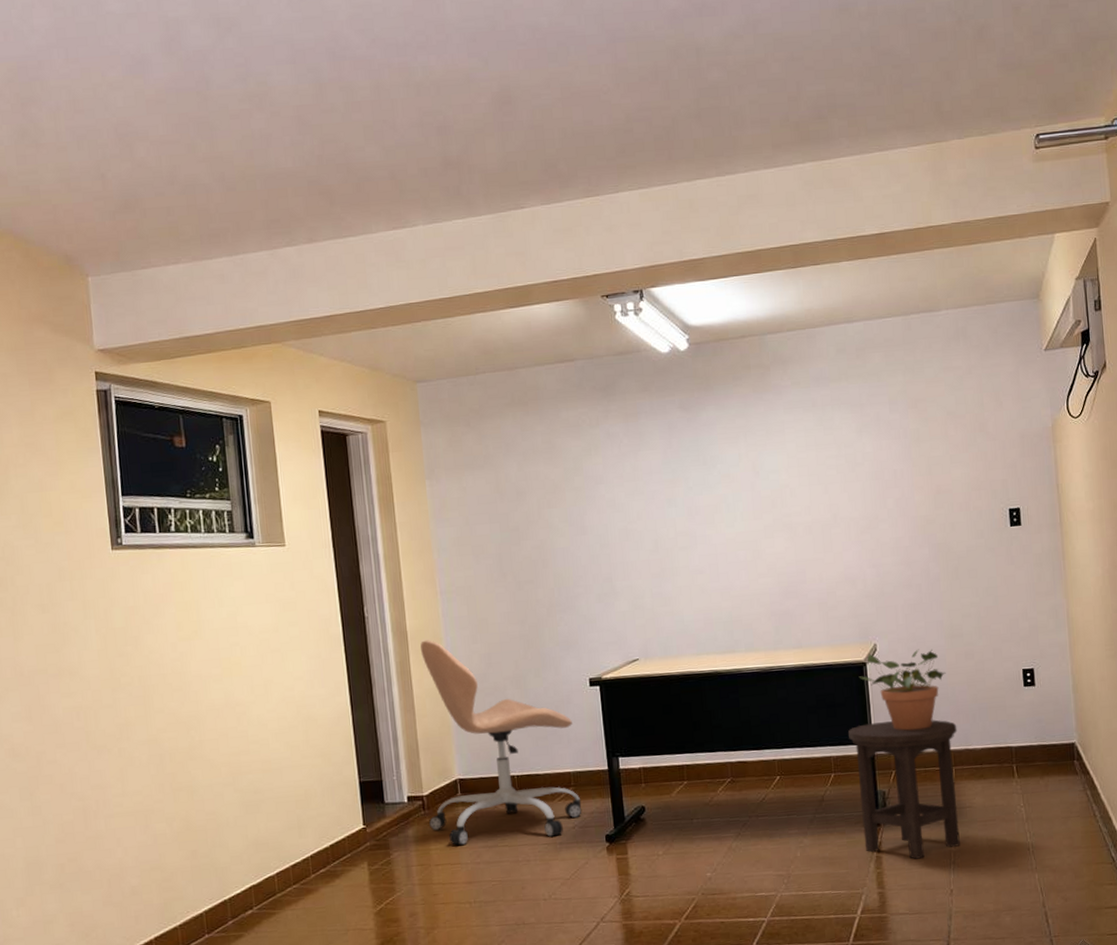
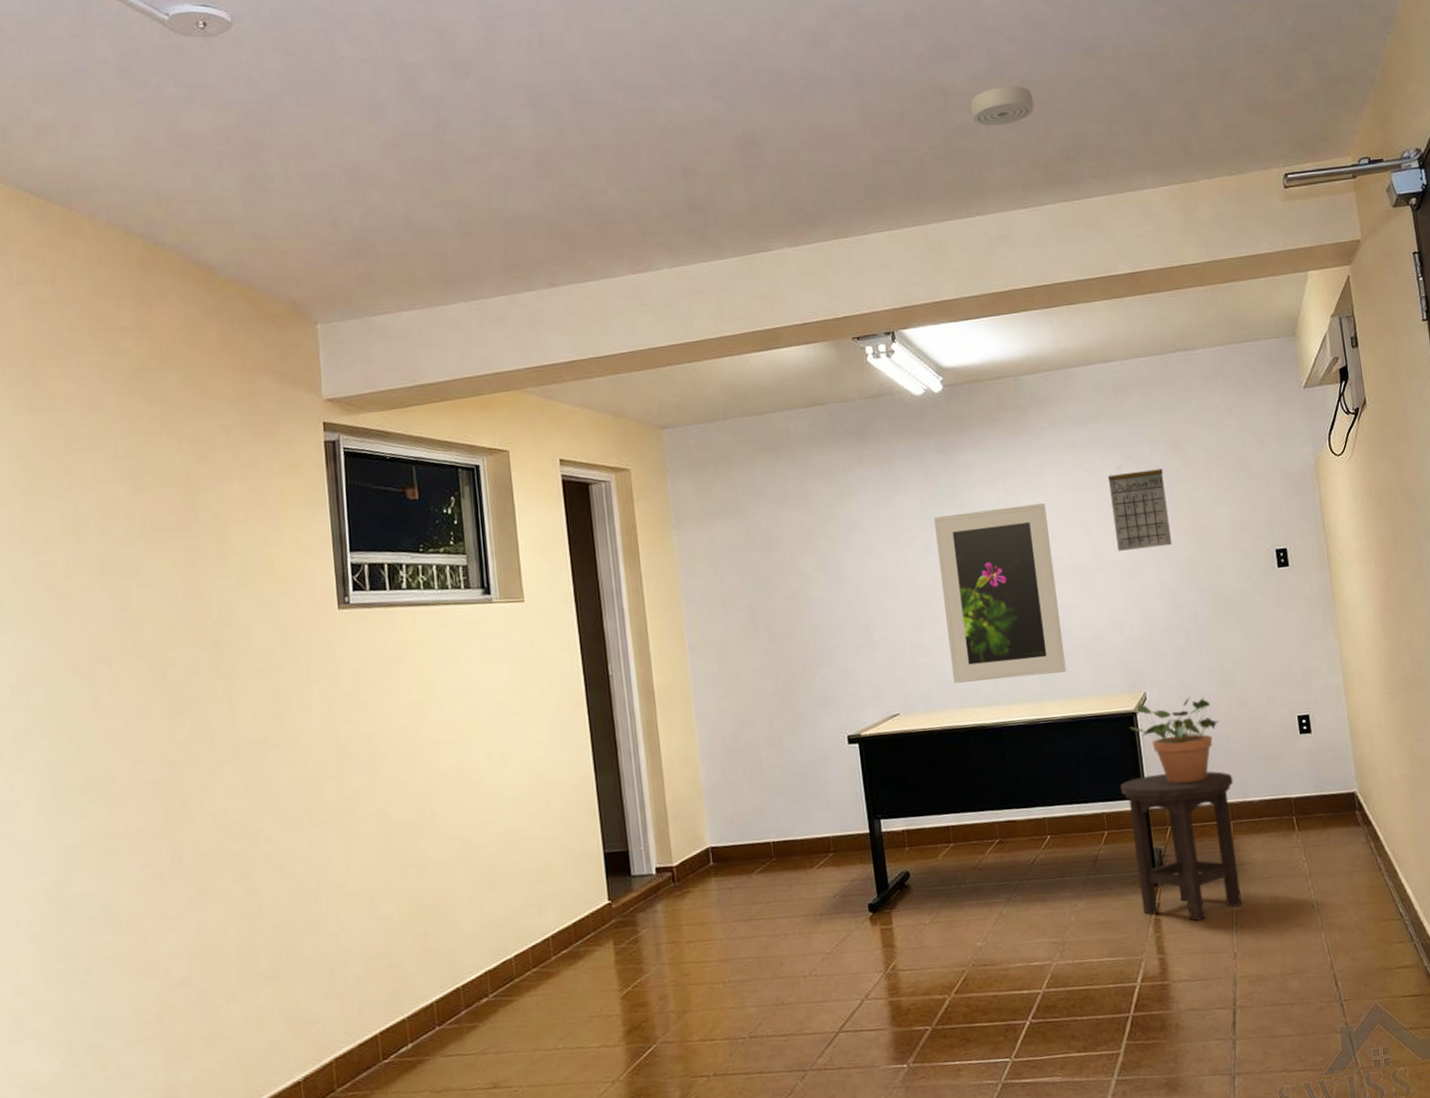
office chair: present [420,640,582,846] -> none [668,698,843,920]
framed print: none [677,460,800,631] -> present [934,503,1067,683]
smoke detector: none [723,43,787,84] -> present [970,86,1034,126]
calendar: none [847,424,908,508] -> present [1107,465,1173,551]

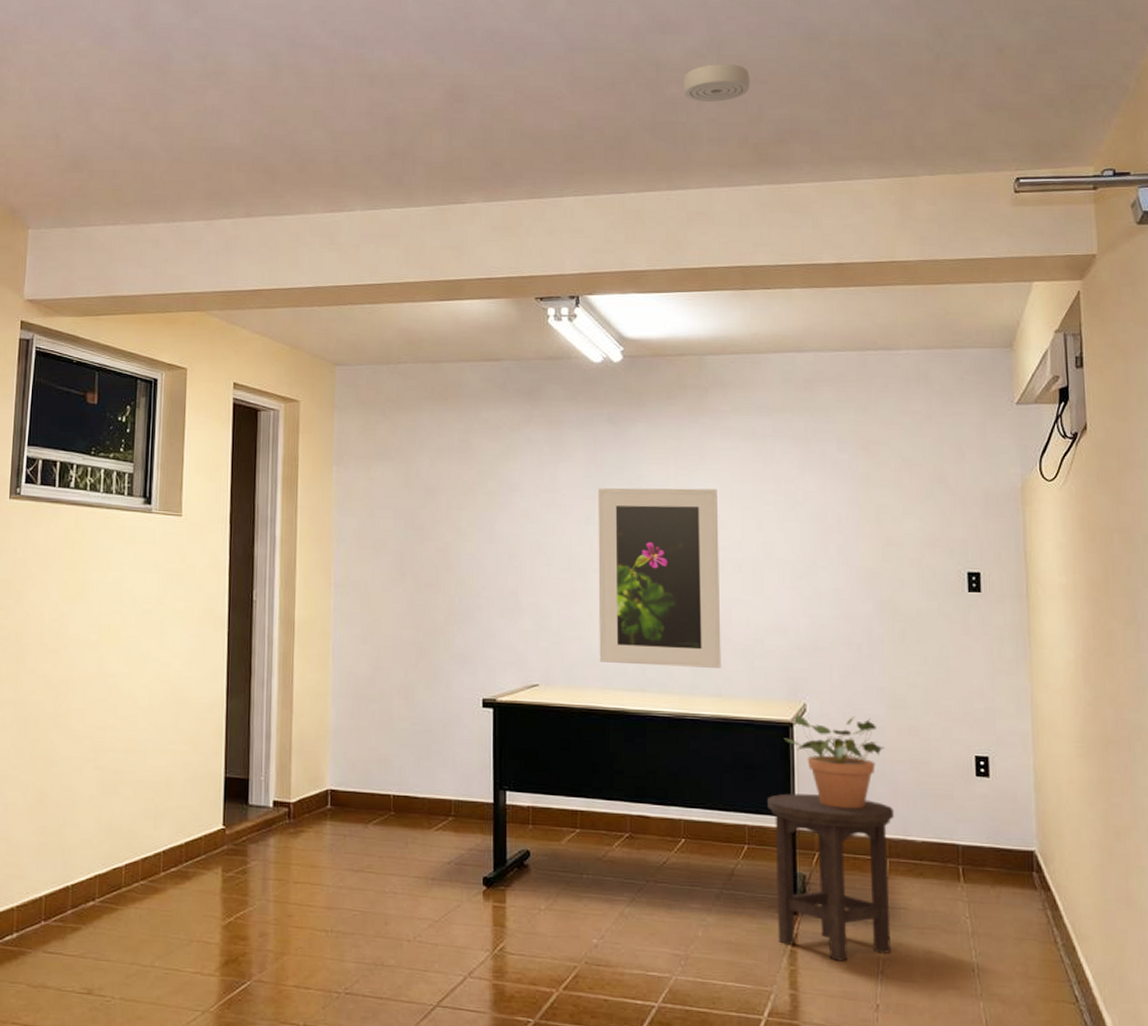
calendar: present [1107,465,1173,551] -> none [788,460,852,552]

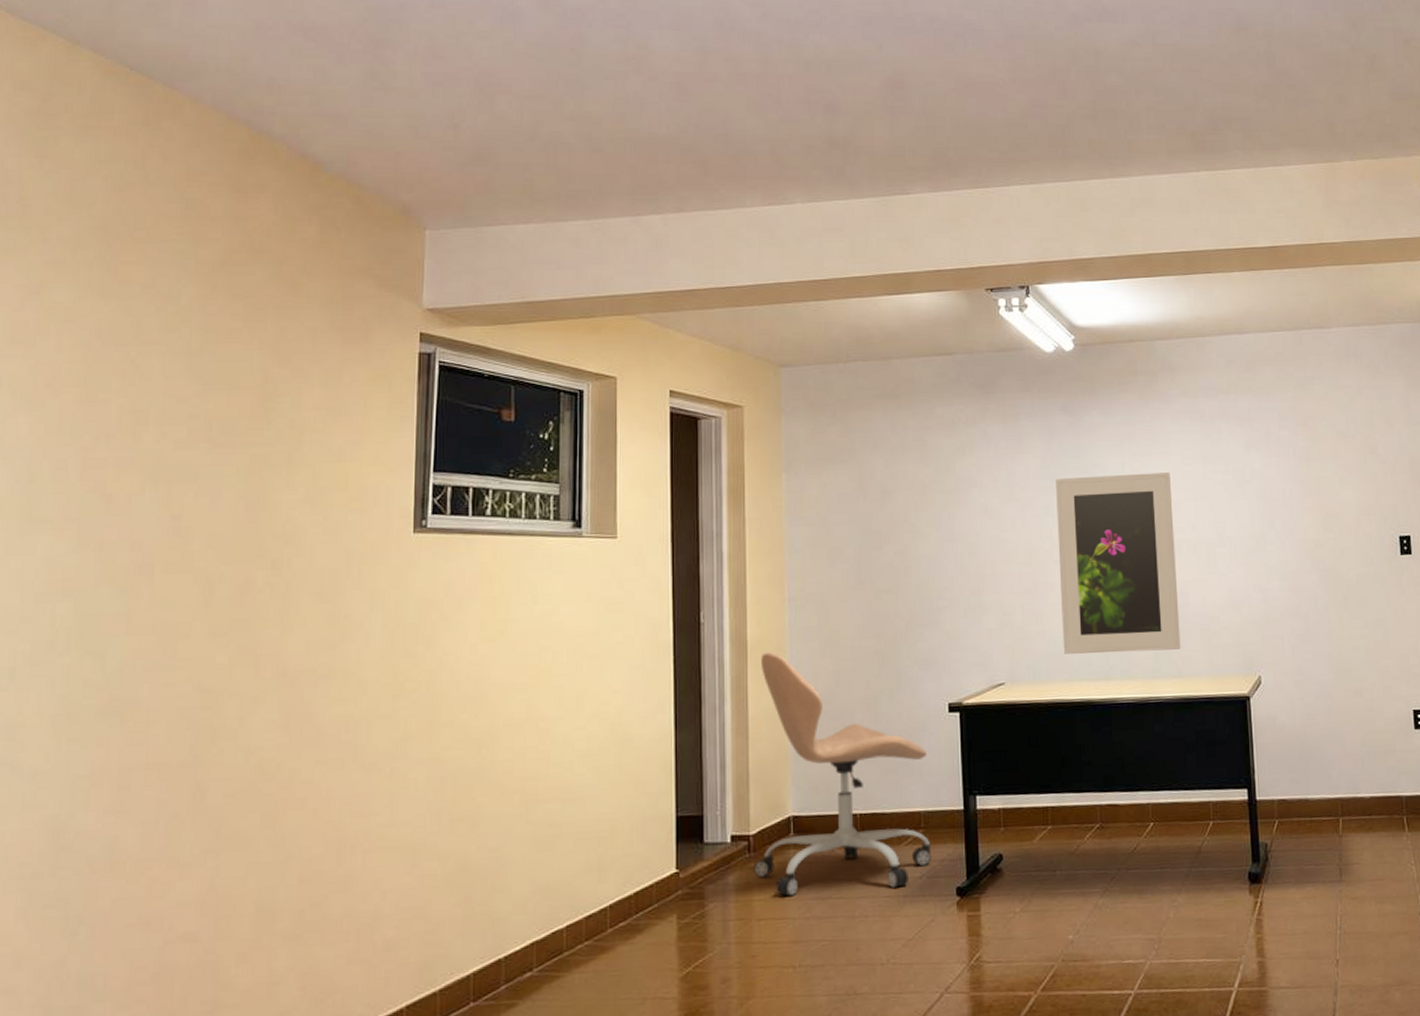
office chair: none [292,633,461,870] -> present [753,652,932,897]
smoke detector: present [684,64,750,102] -> none [1122,53,1185,90]
stool: present [768,793,895,961] -> none [1229,763,1347,923]
potted plant: present [783,714,885,809] -> none [1241,683,1334,775]

